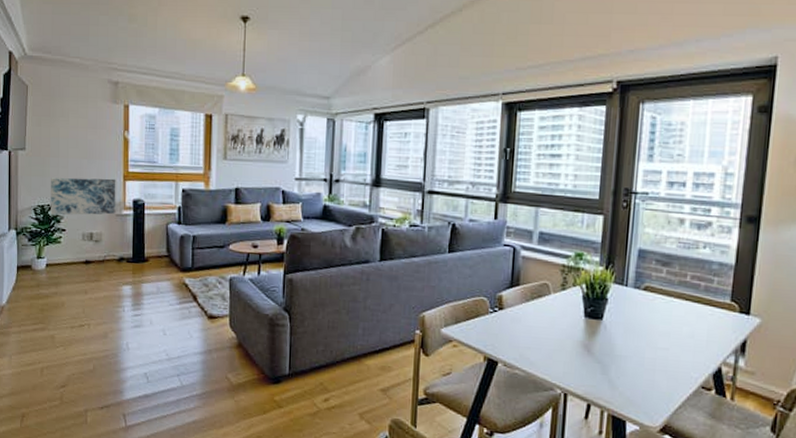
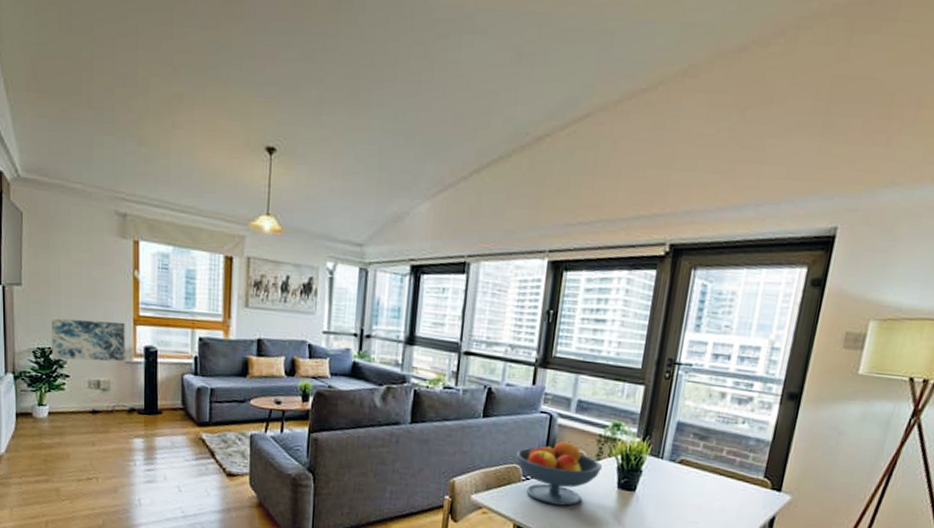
fruit bowl: none [482,272,568,337] -> present [515,441,603,506]

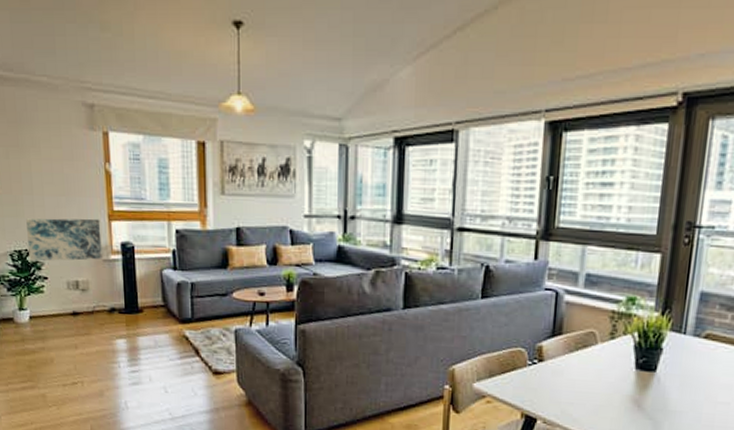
fruit bowl: present [515,441,603,506] -> none [519,320,618,391]

